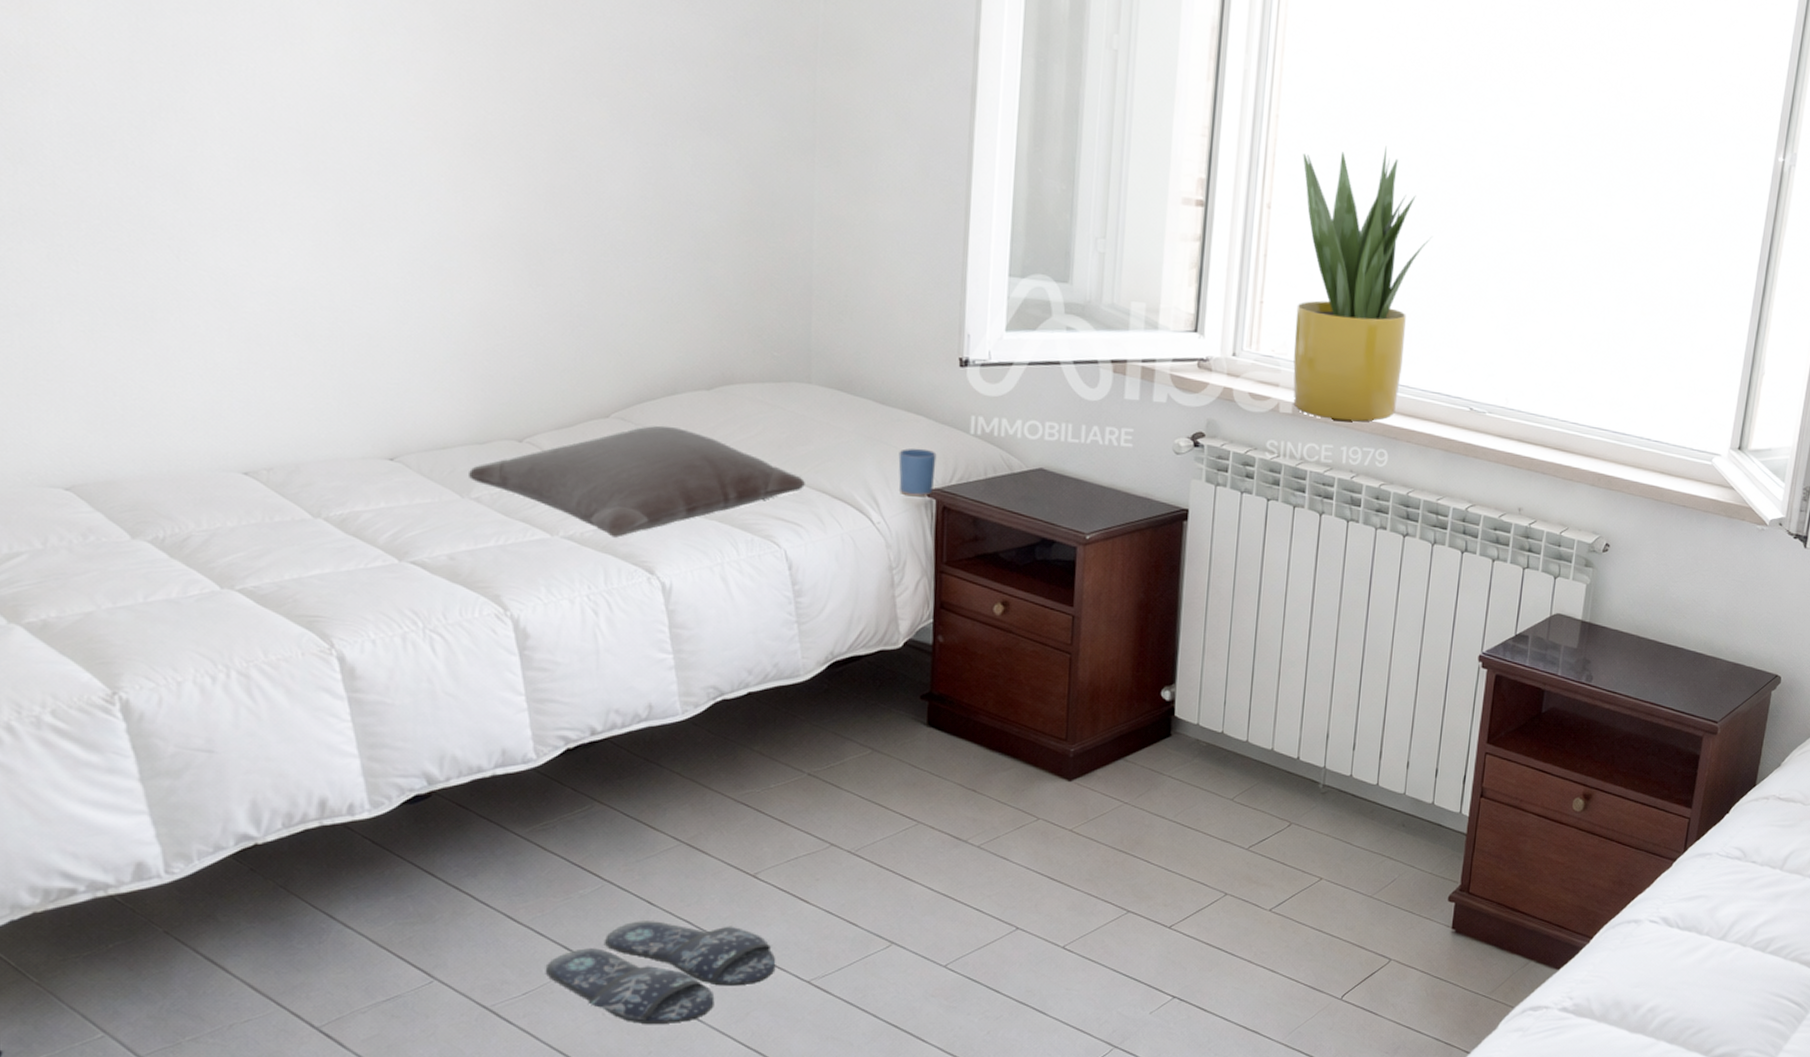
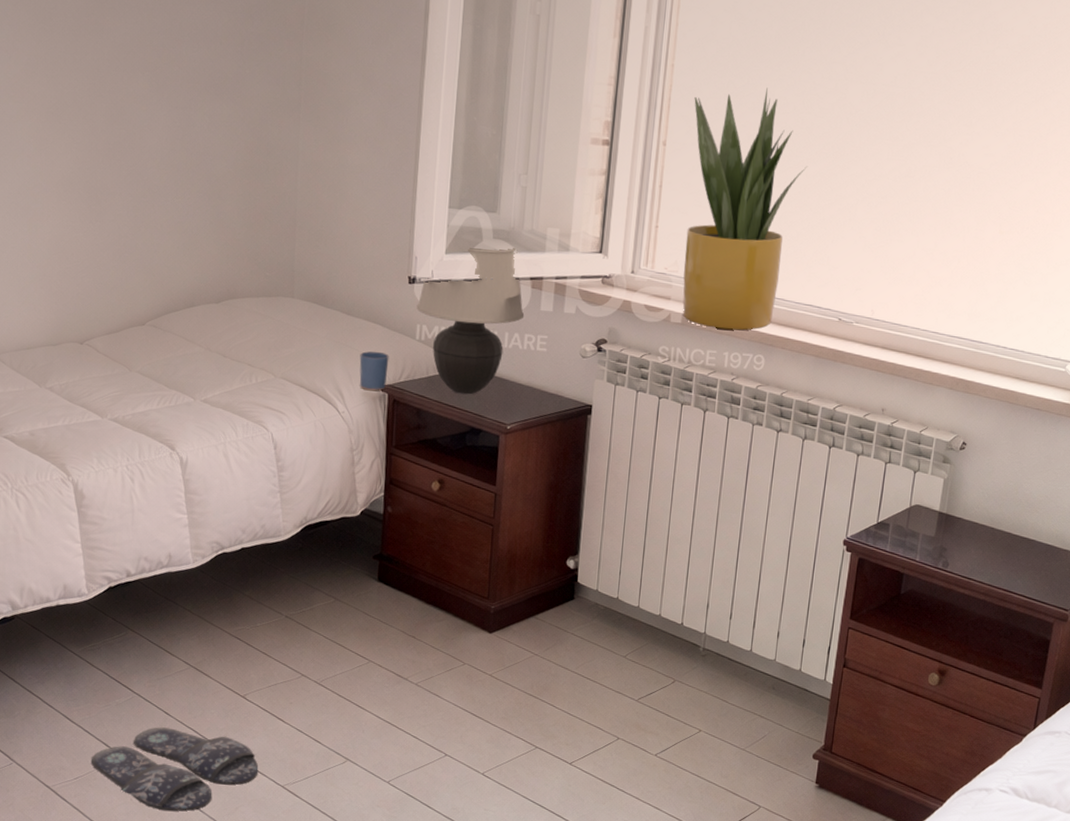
pillow: present [467,425,805,538] -> none [44,331,288,421]
table lamp: none [970,324,1105,500] -> present [416,247,525,395]

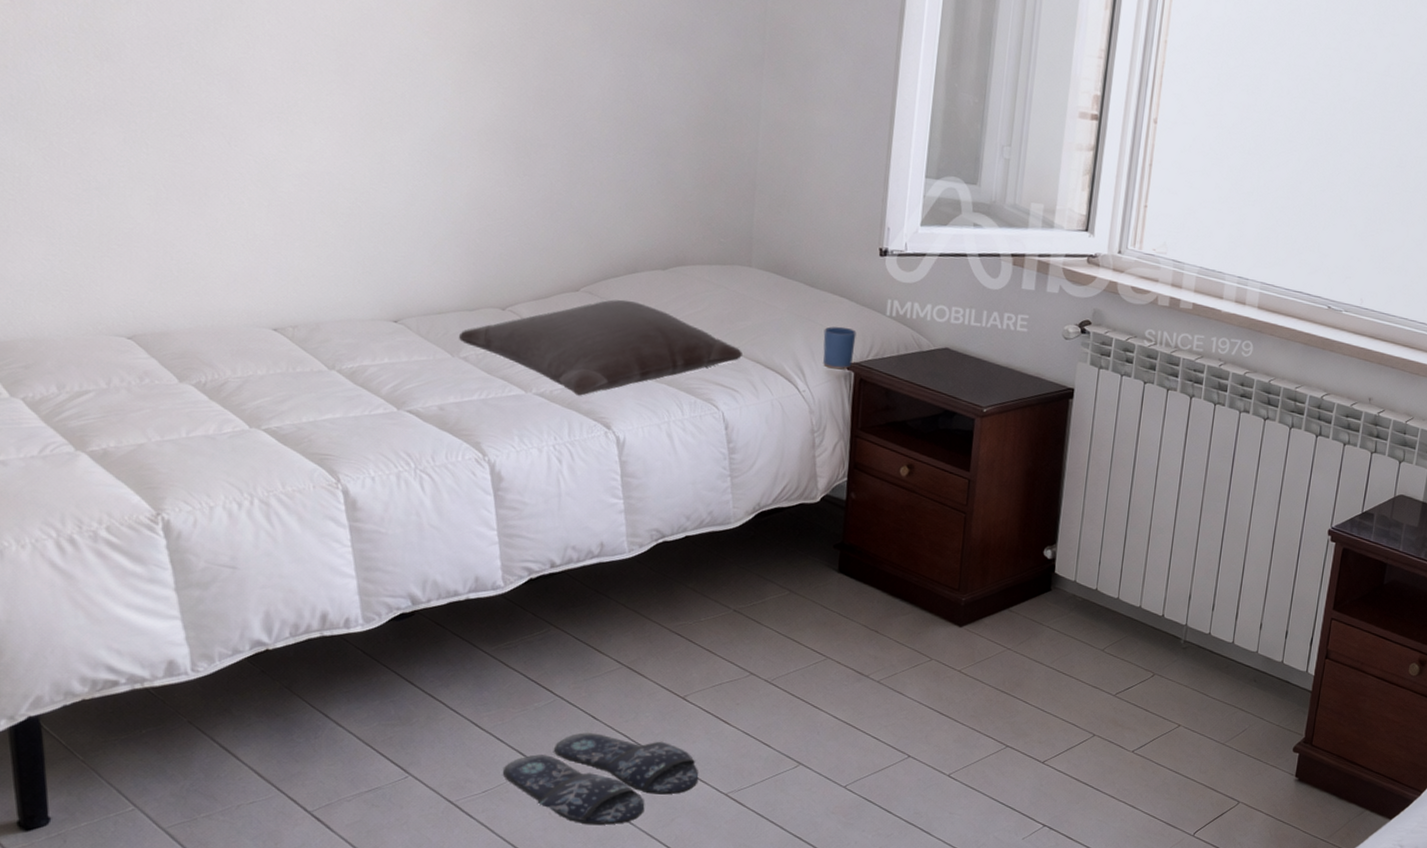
pillow: none [44,331,288,421] -> present [458,299,742,396]
table lamp: present [416,247,525,395] -> none [888,220,1005,375]
planter: present [682,87,807,331] -> none [1170,70,1300,316]

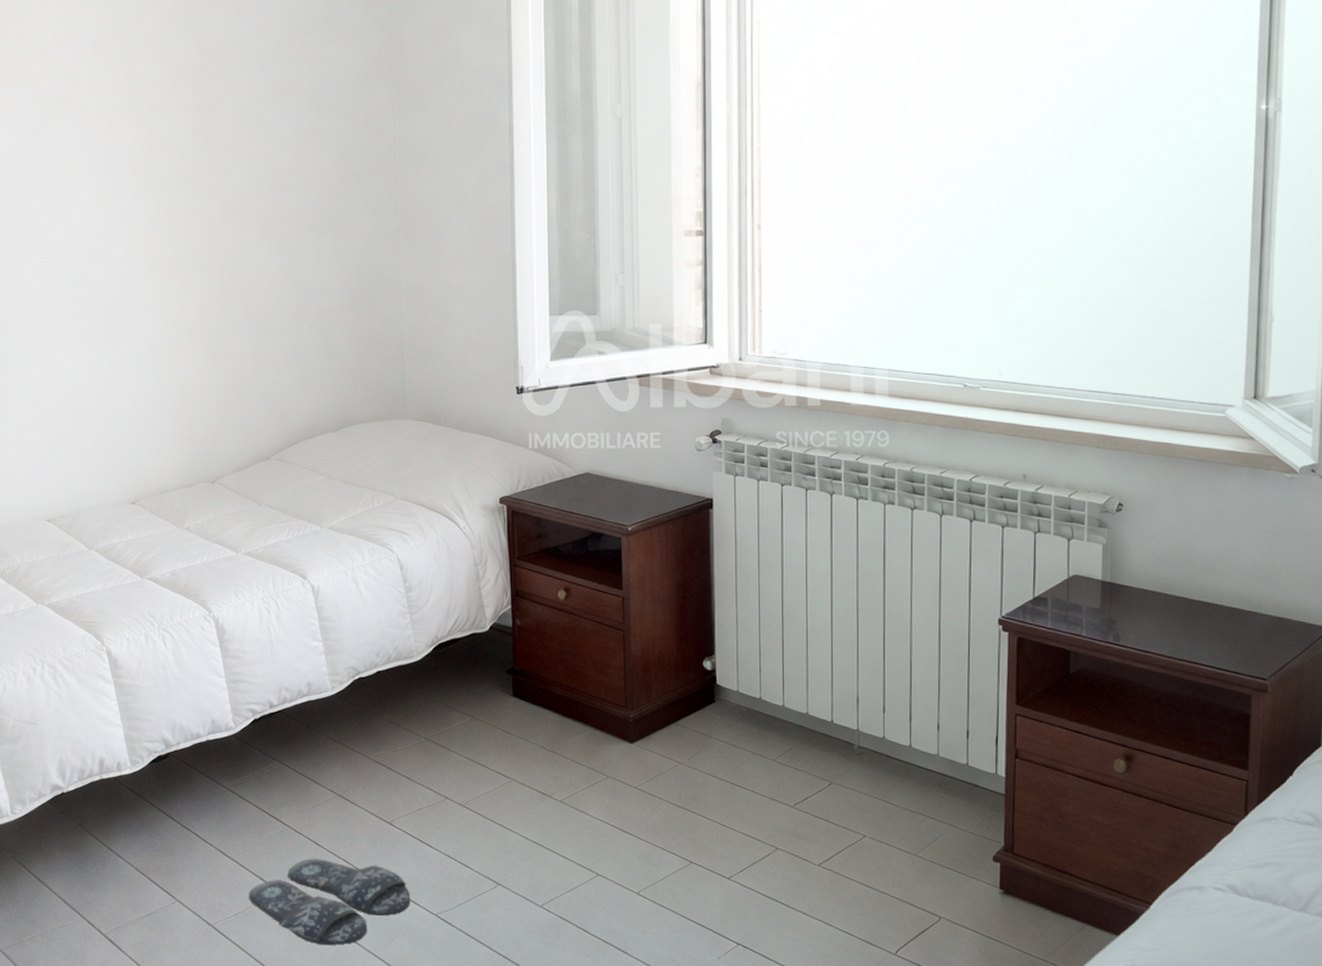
pillow: present [458,299,742,396] -> none [181,462,408,552]
mug: present [823,326,857,370] -> none [475,464,505,504]

